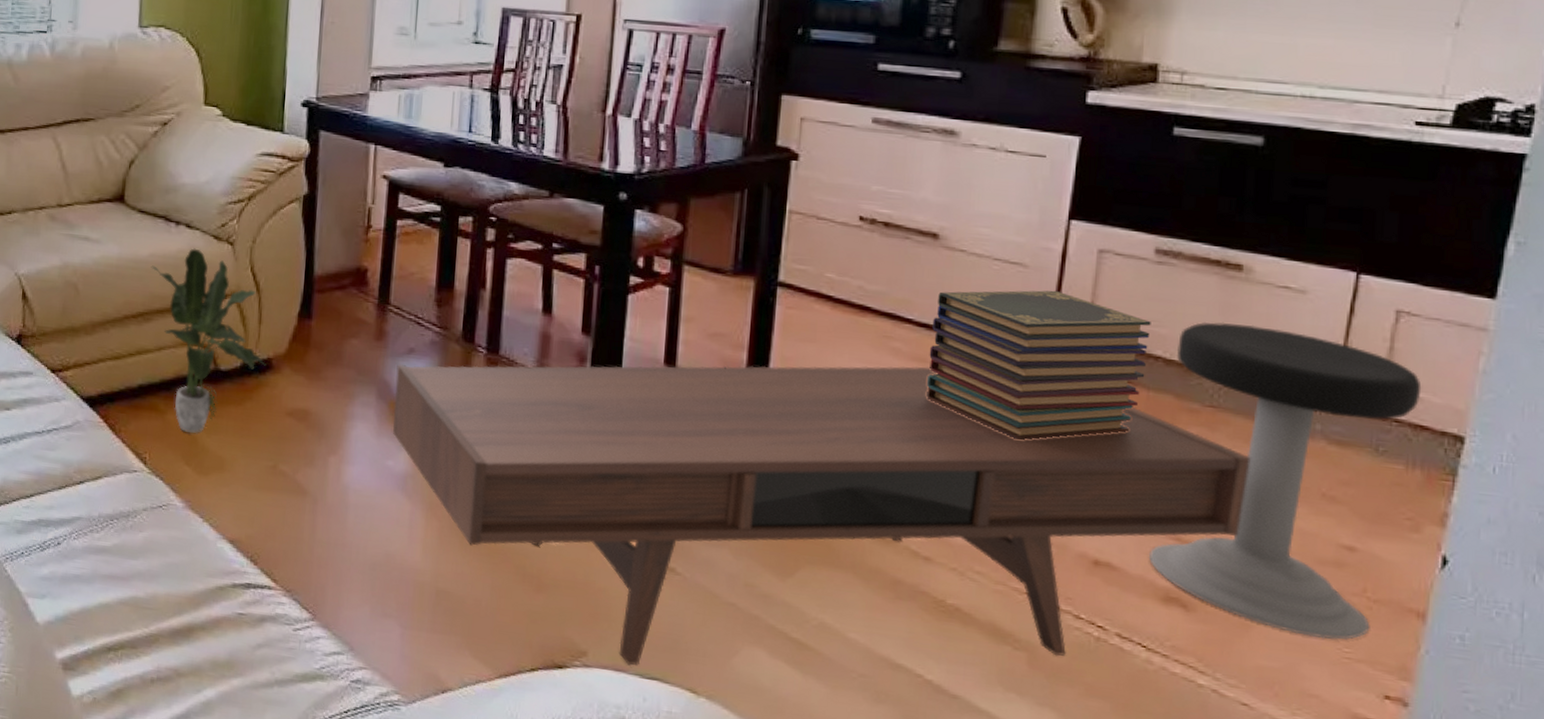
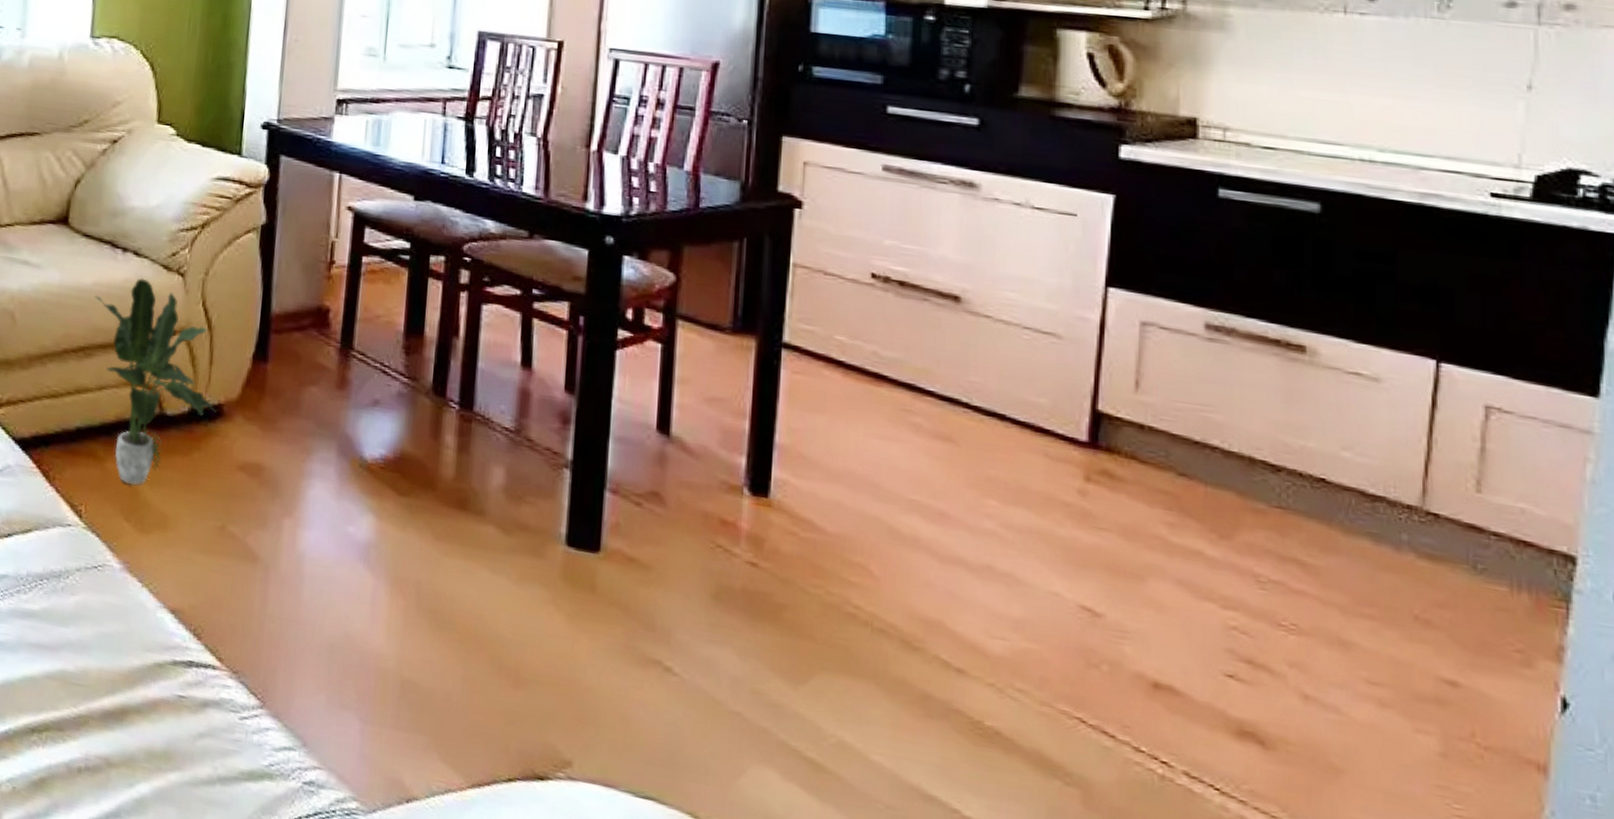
coffee table: present [393,363,1251,666] -> none [354,416,1329,796]
book stack: present [926,290,1151,441] -> none [953,361,1205,537]
stool: present [1148,321,1422,640] -> none [1216,409,1522,793]

